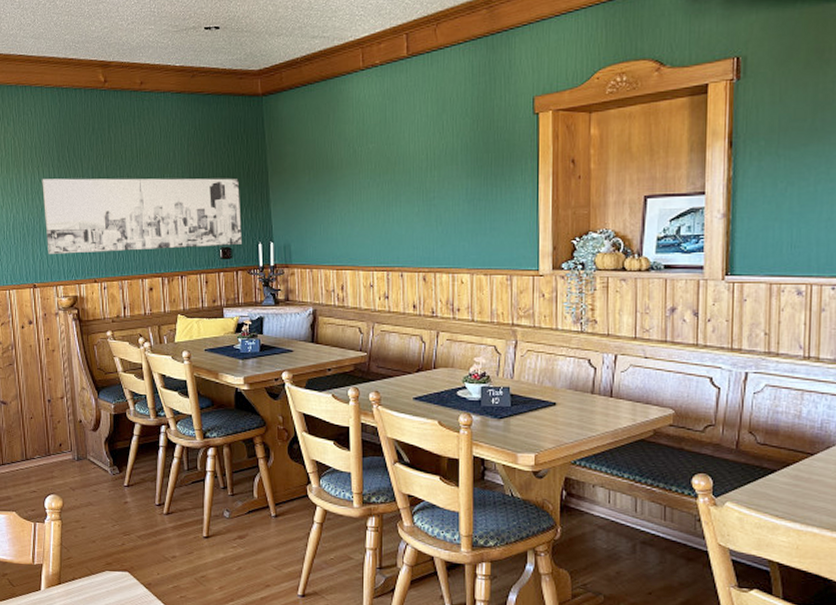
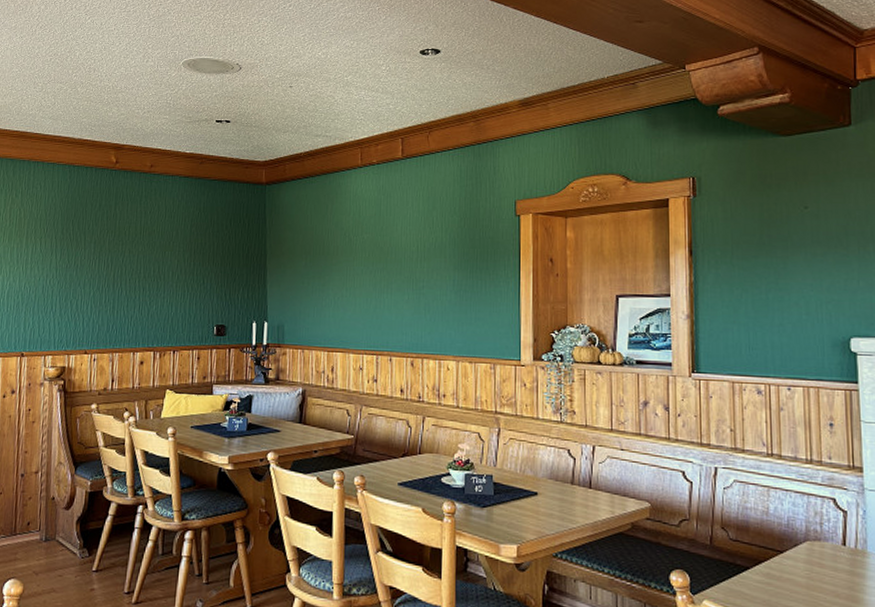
wall art: present [42,178,242,254] -> none [40,250,238,324]

